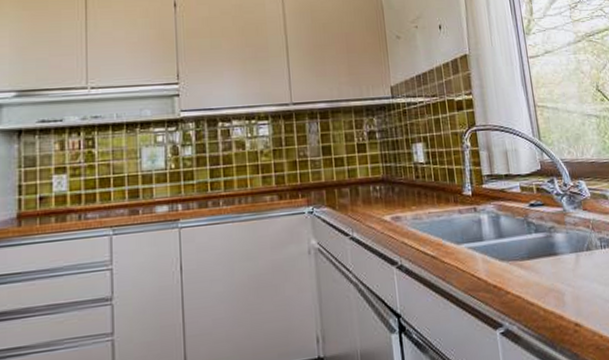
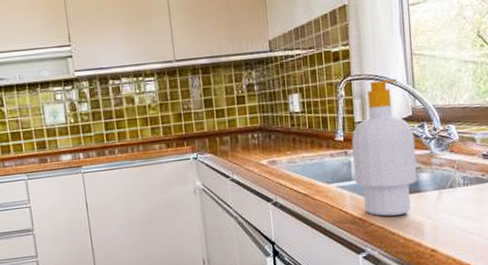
soap bottle: none [480,130,553,284] -> present [352,78,418,217]

